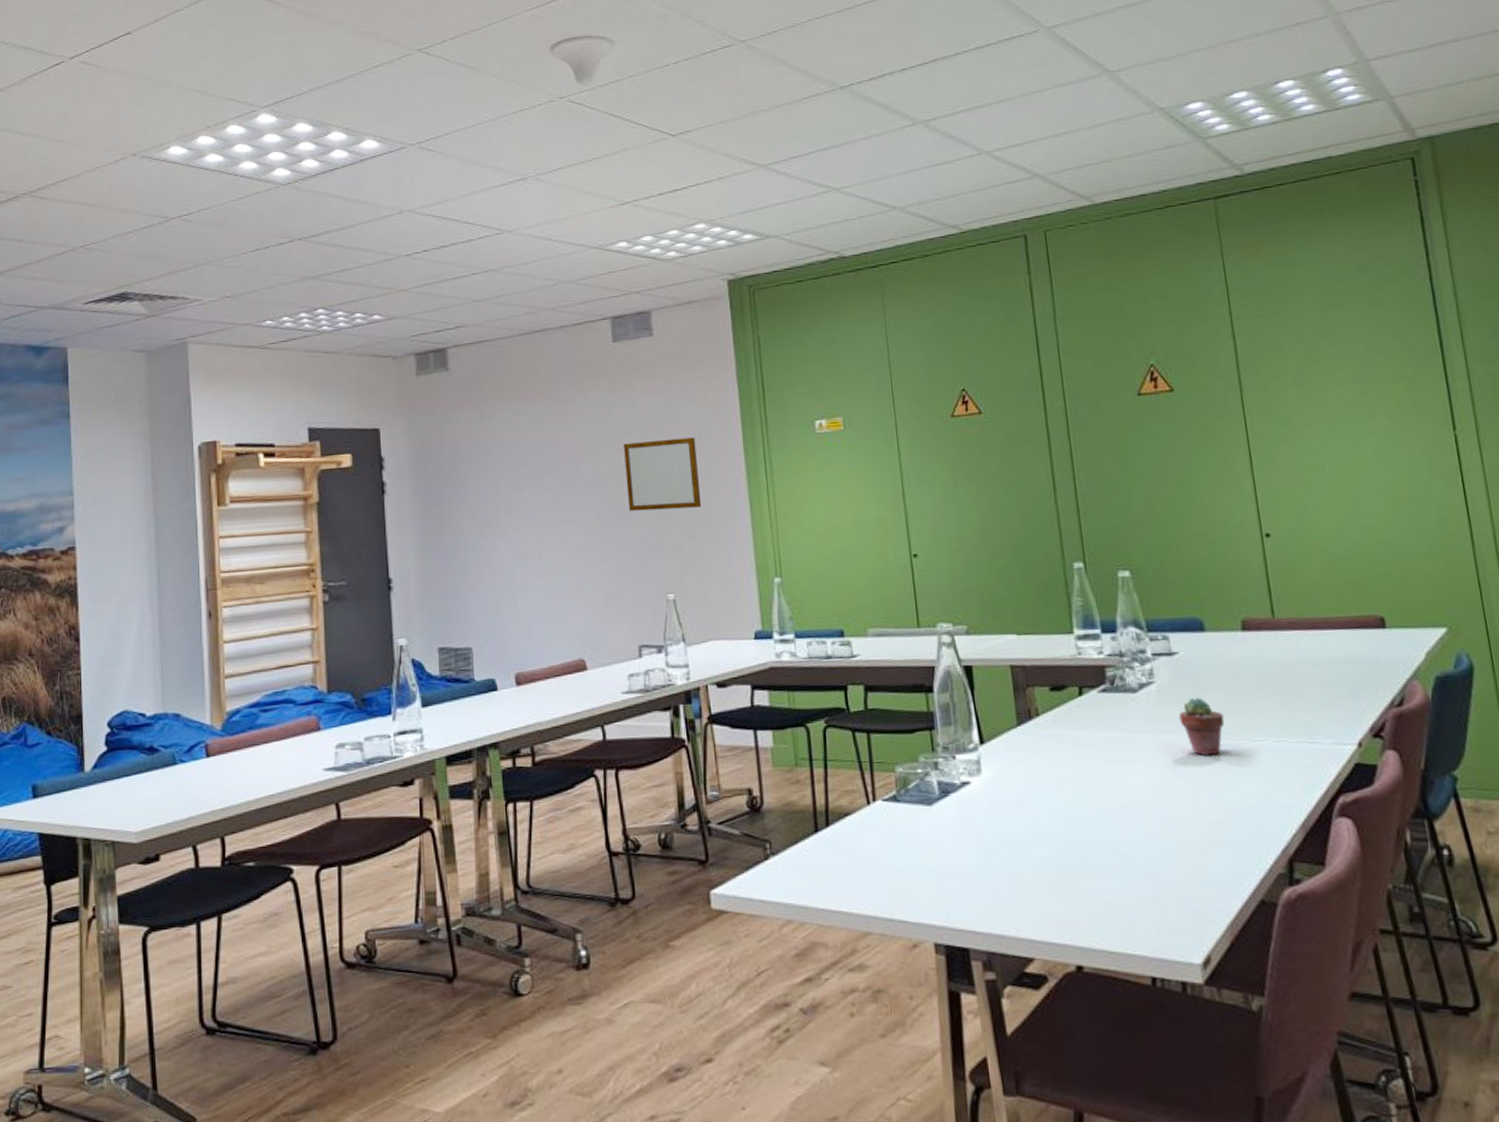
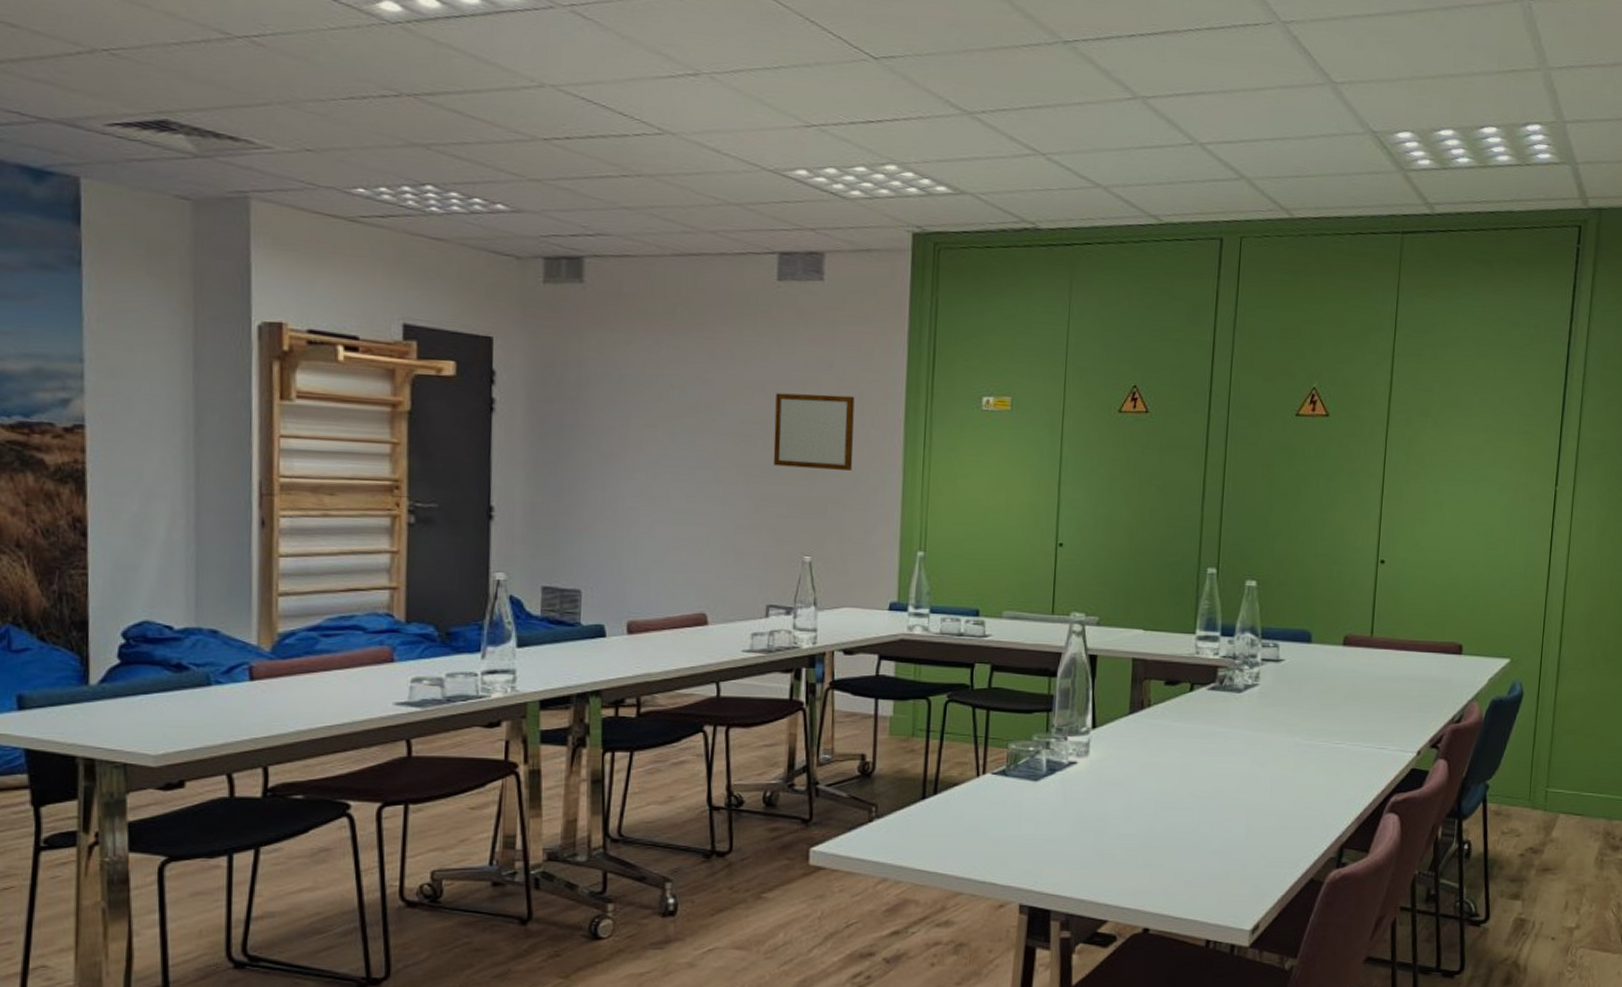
potted succulent: present [1178,697,1225,756] -> none [1273,701,1312,754]

